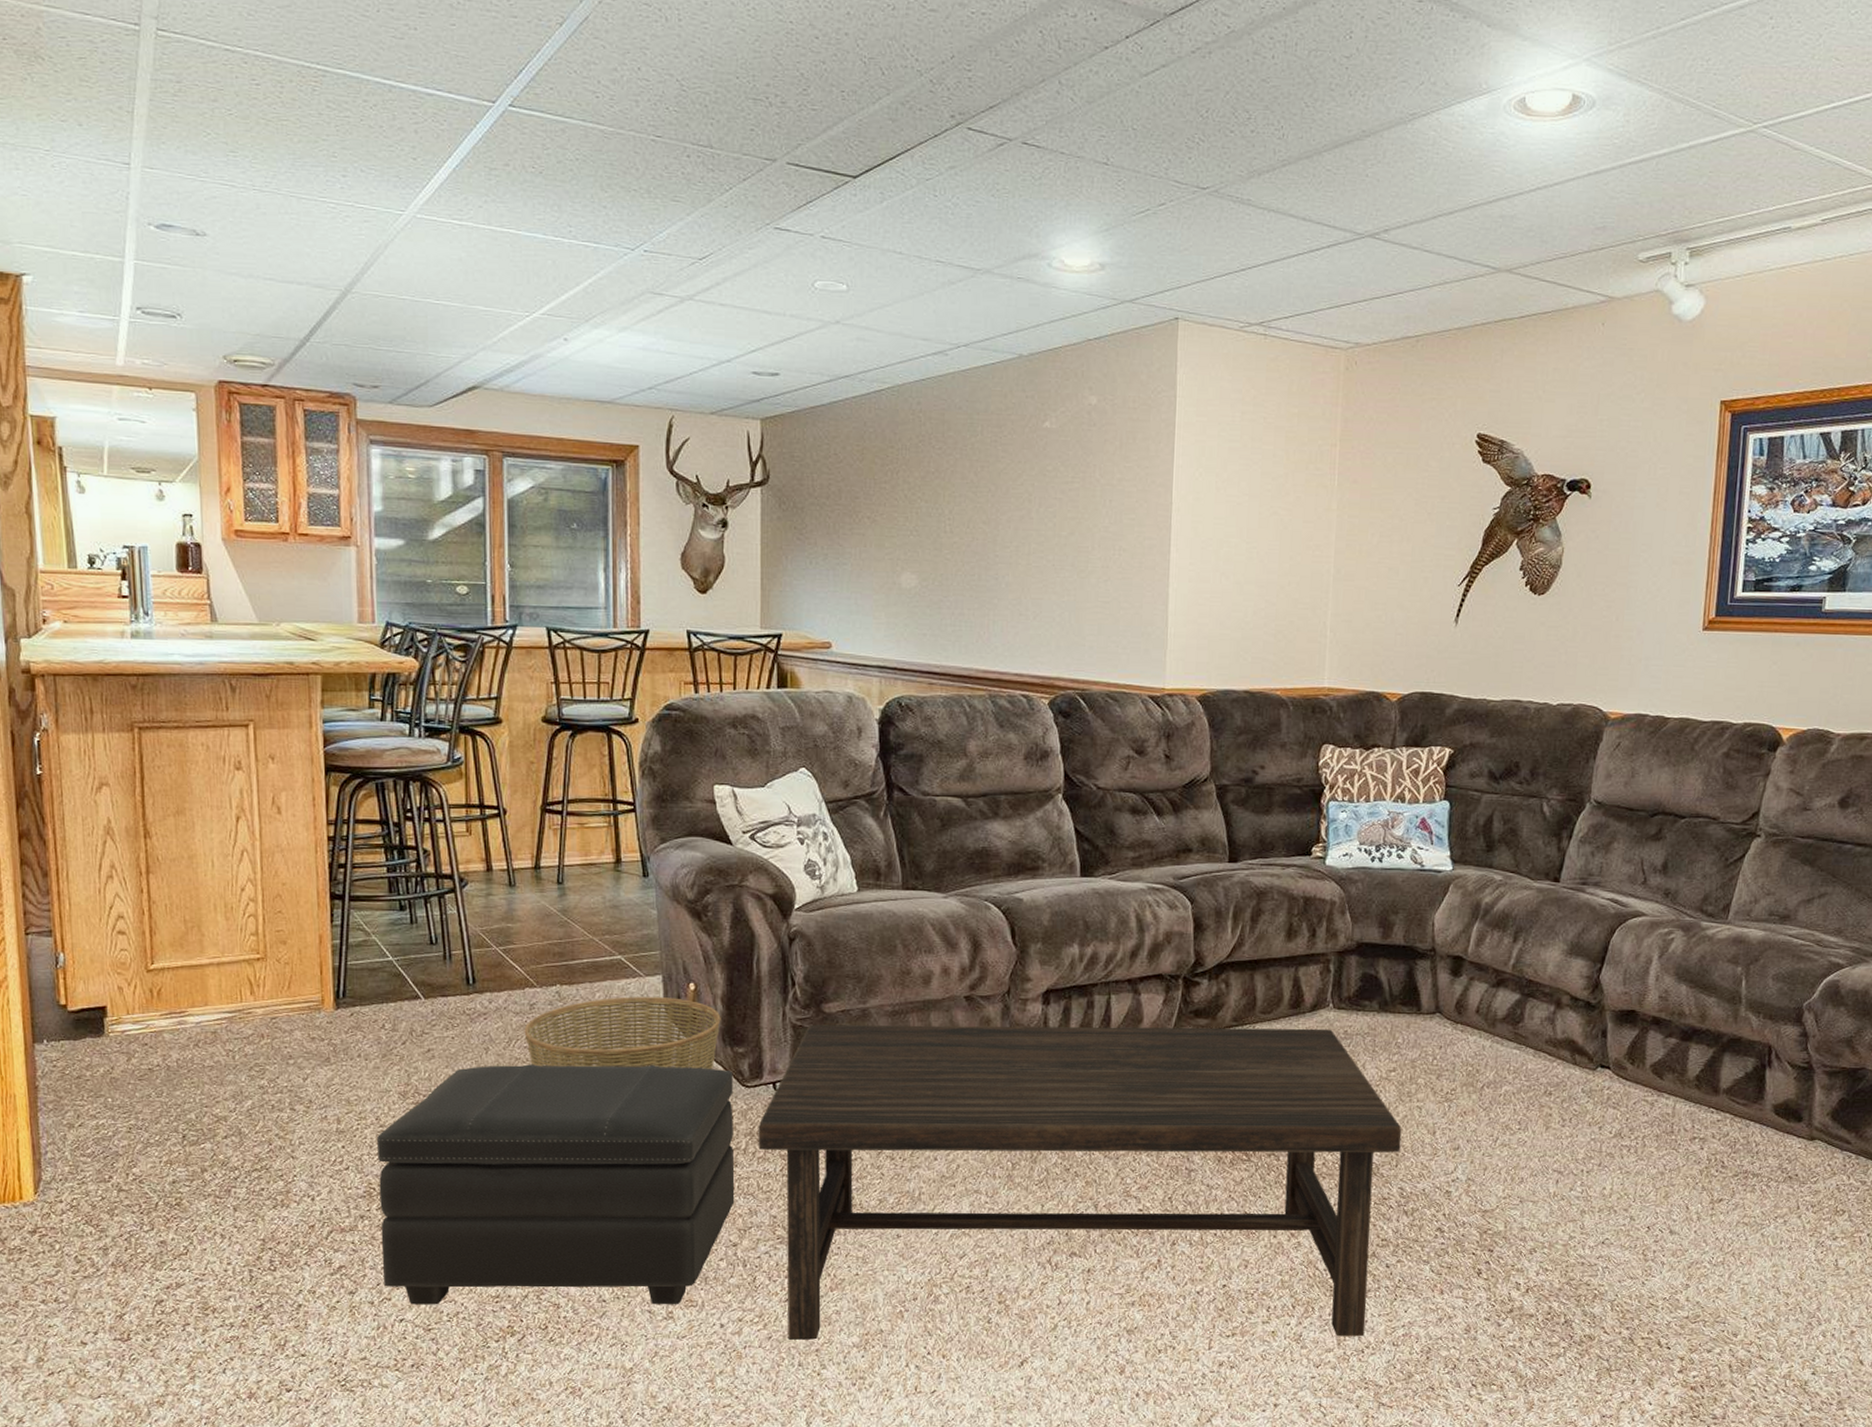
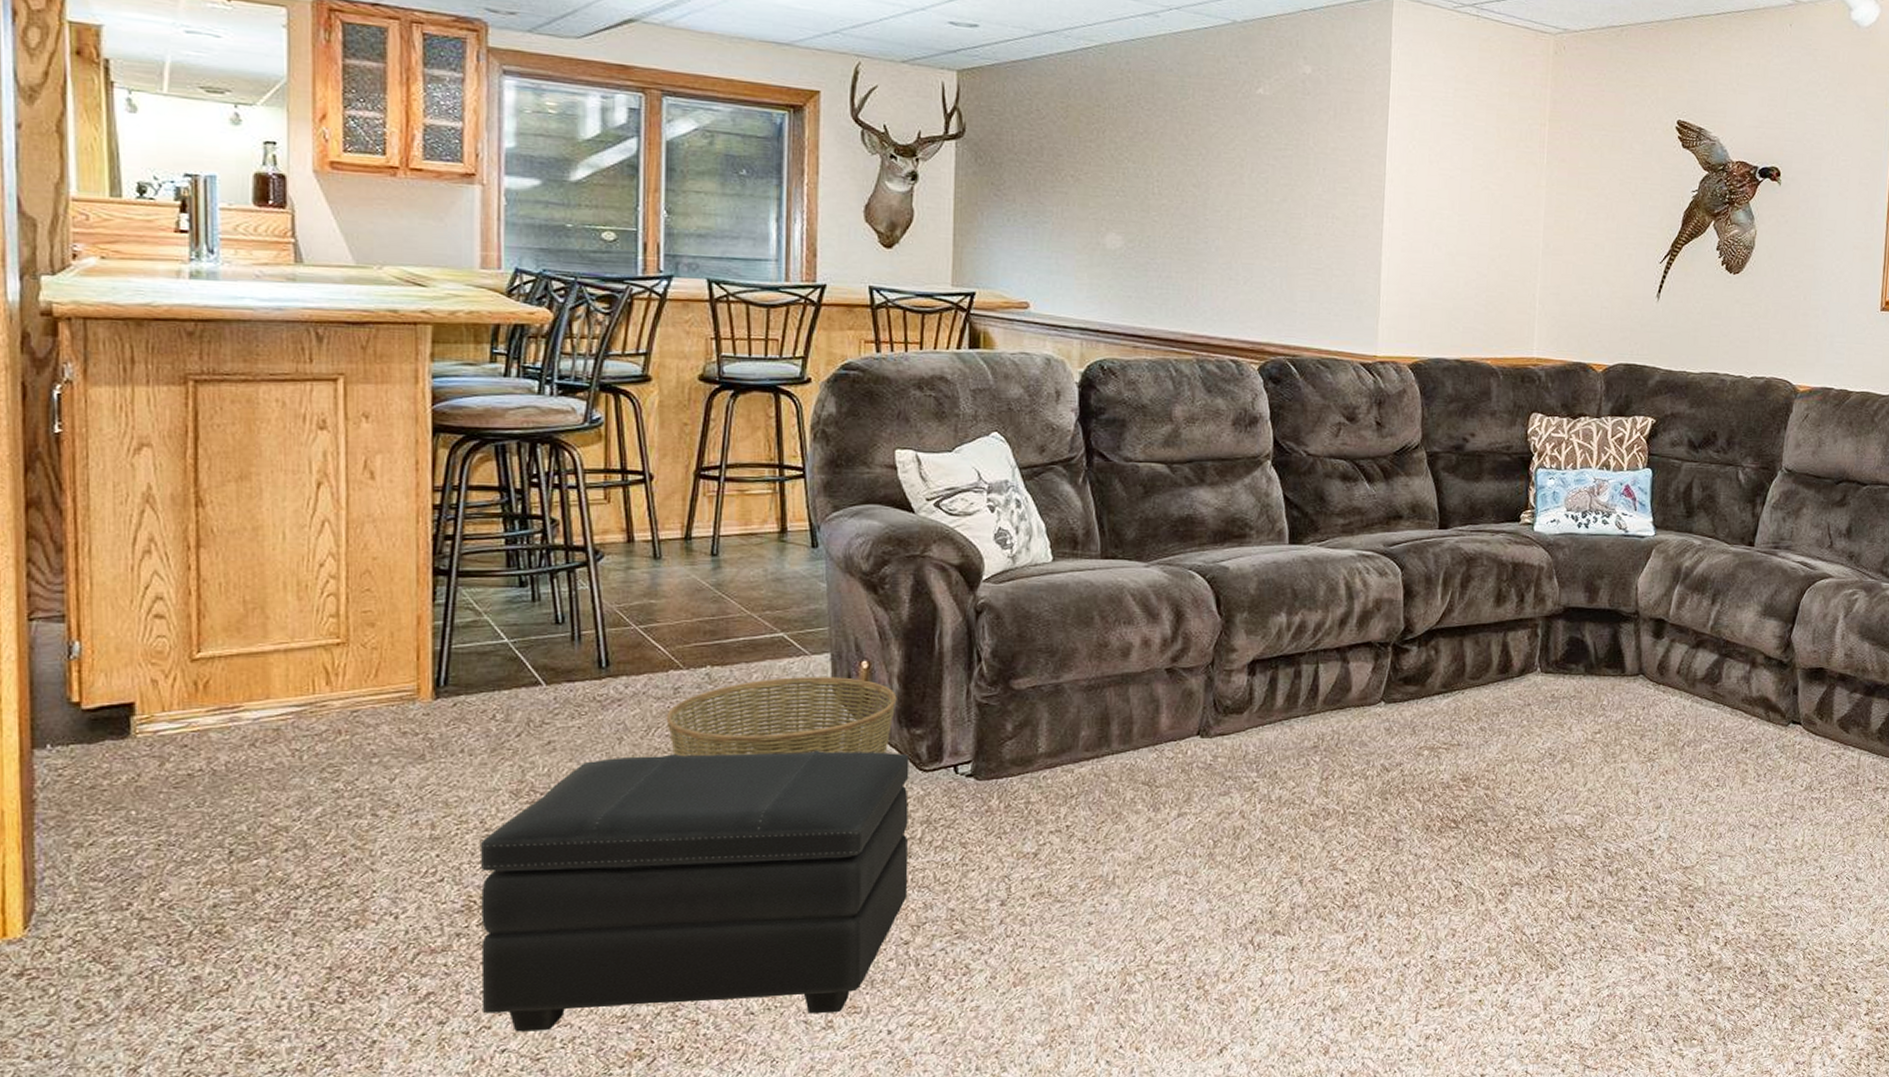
coffee table: present [758,1024,1402,1340] -> none [935,693,1607,1043]

